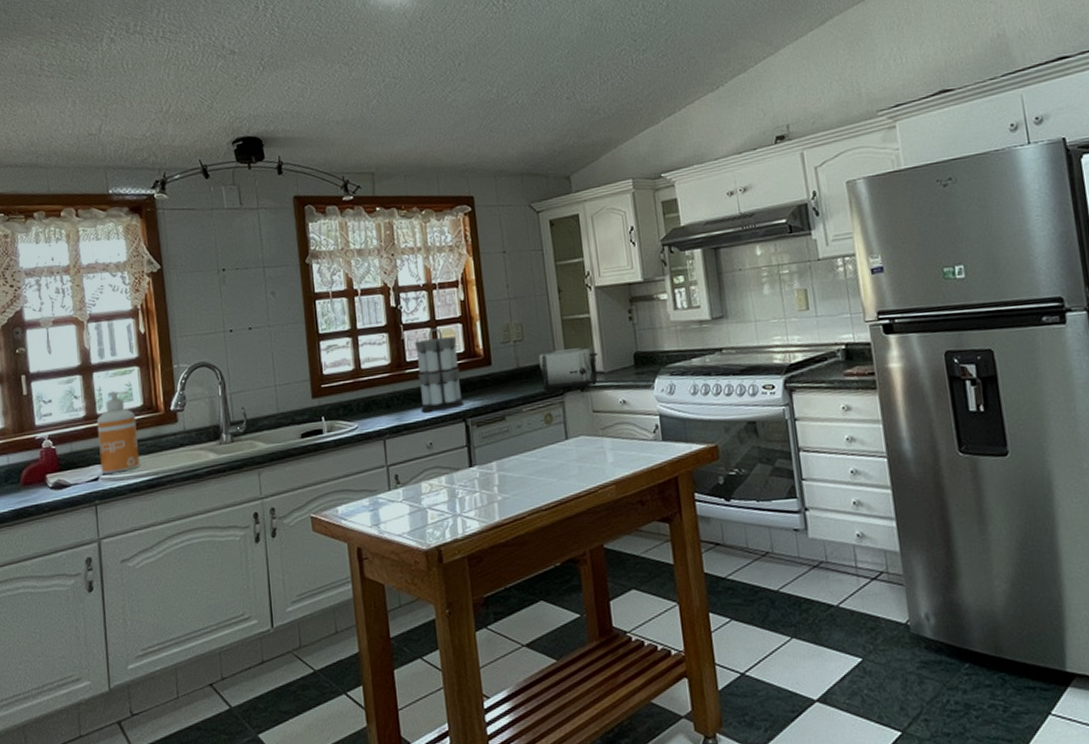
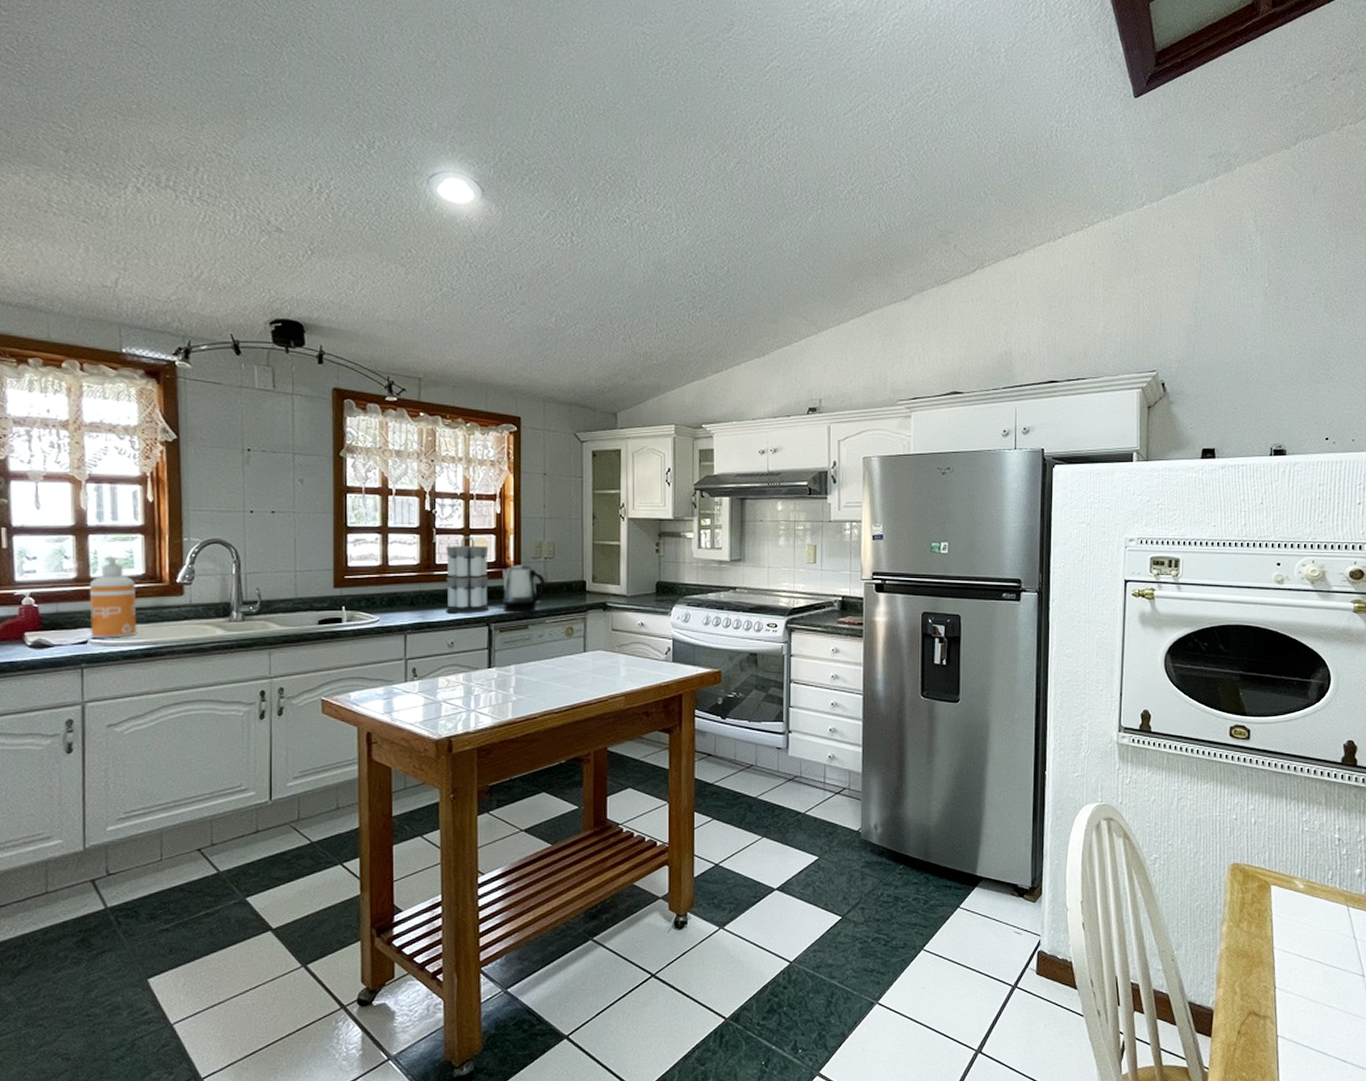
kettle: none [472,351,519,404] -> present [501,565,546,611]
toaster: present [539,346,599,391] -> none [567,570,624,607]

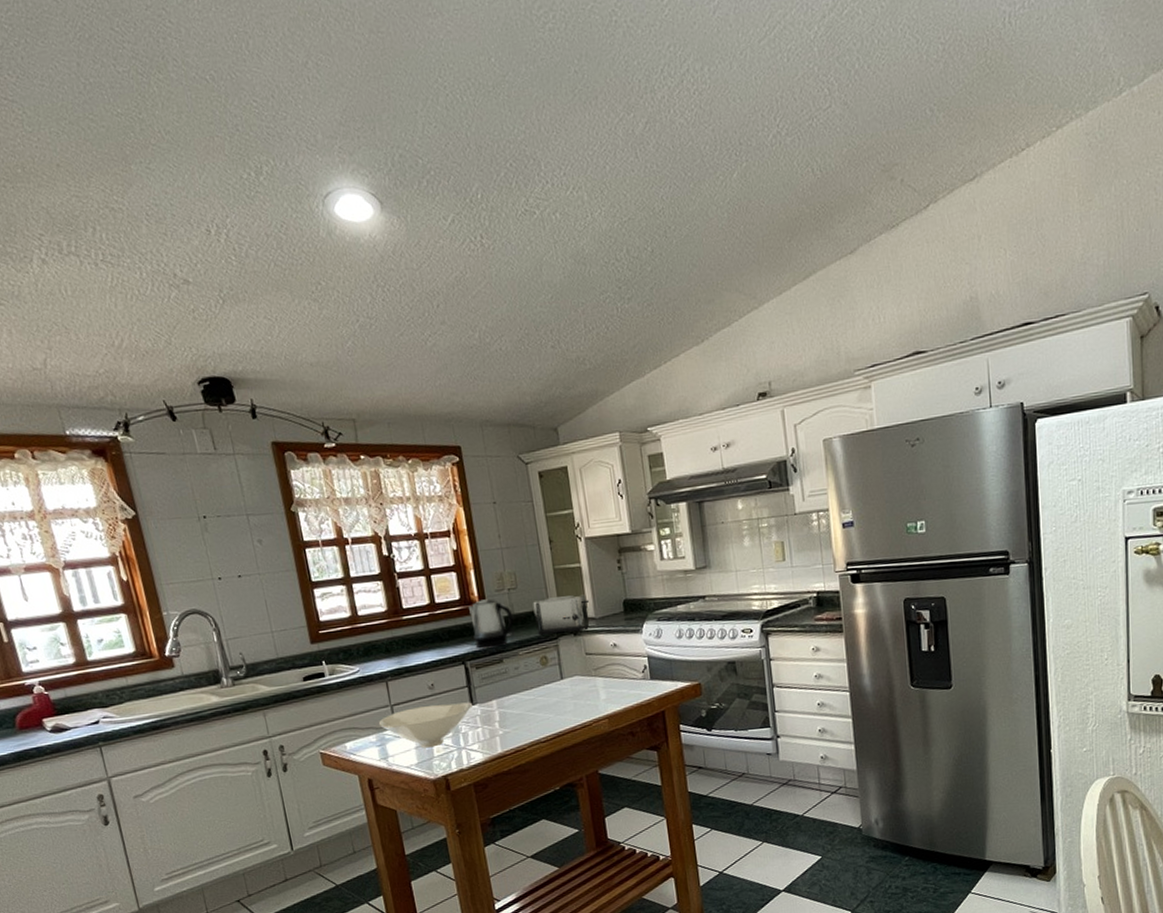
soap dispenser: present [89,556,137,638] -> none [88,638,141,717]
bowl: none [389,663,491,707] -> present [378,702,473,749]
spice rack: present [446,536,490,614] -> none [410,577,463,656]
toaster: none [567,570,624,607] -> present [533,593,590,635]

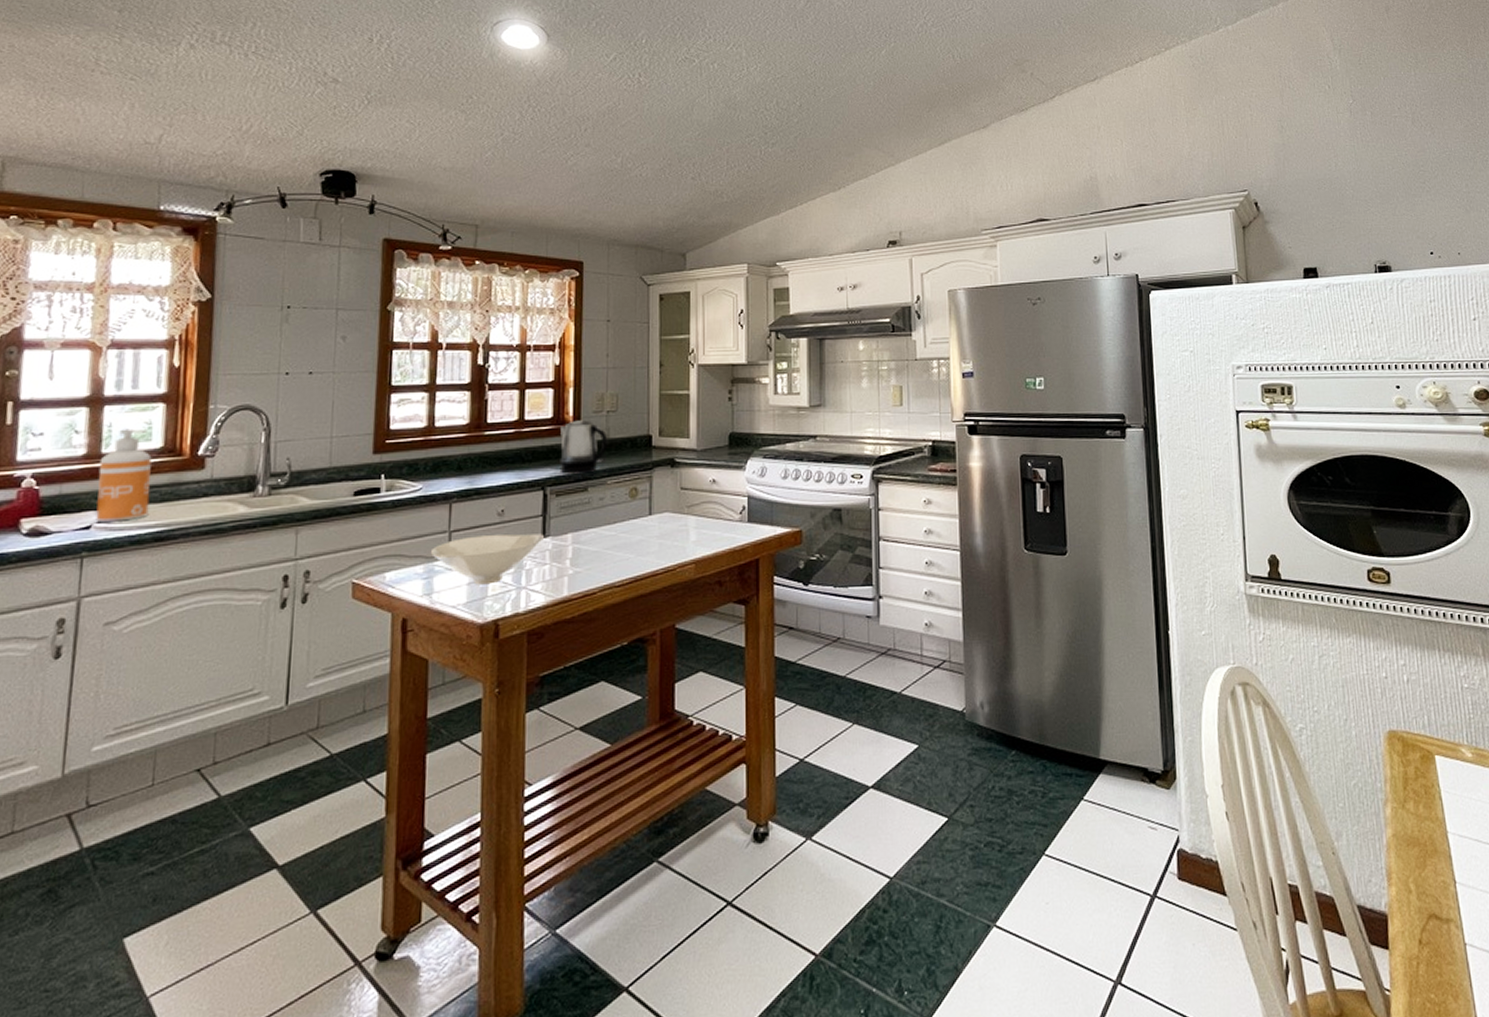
soap dispenser: none [88,638,141,717] -> present [95,428,152,522]
toaster: present [533,593,590,635] -> none [631,422,693,464]

